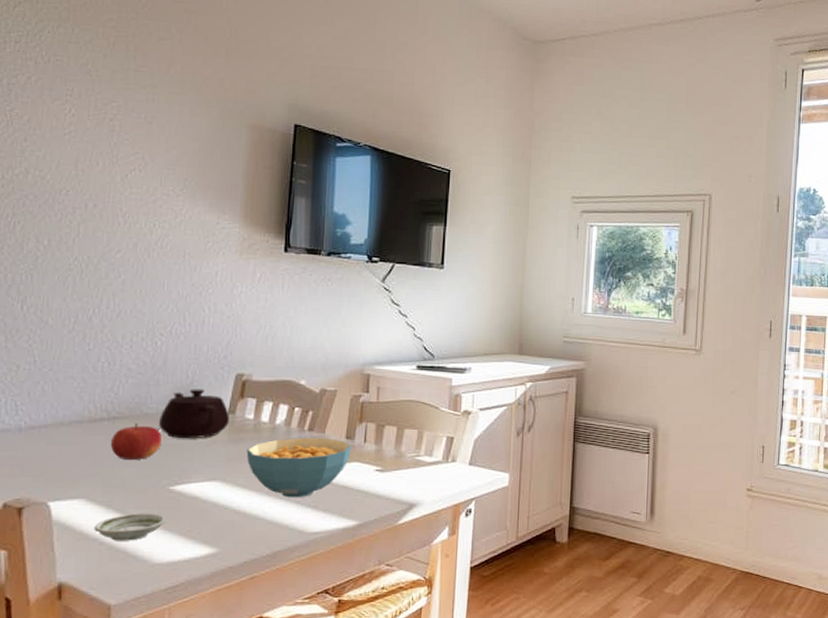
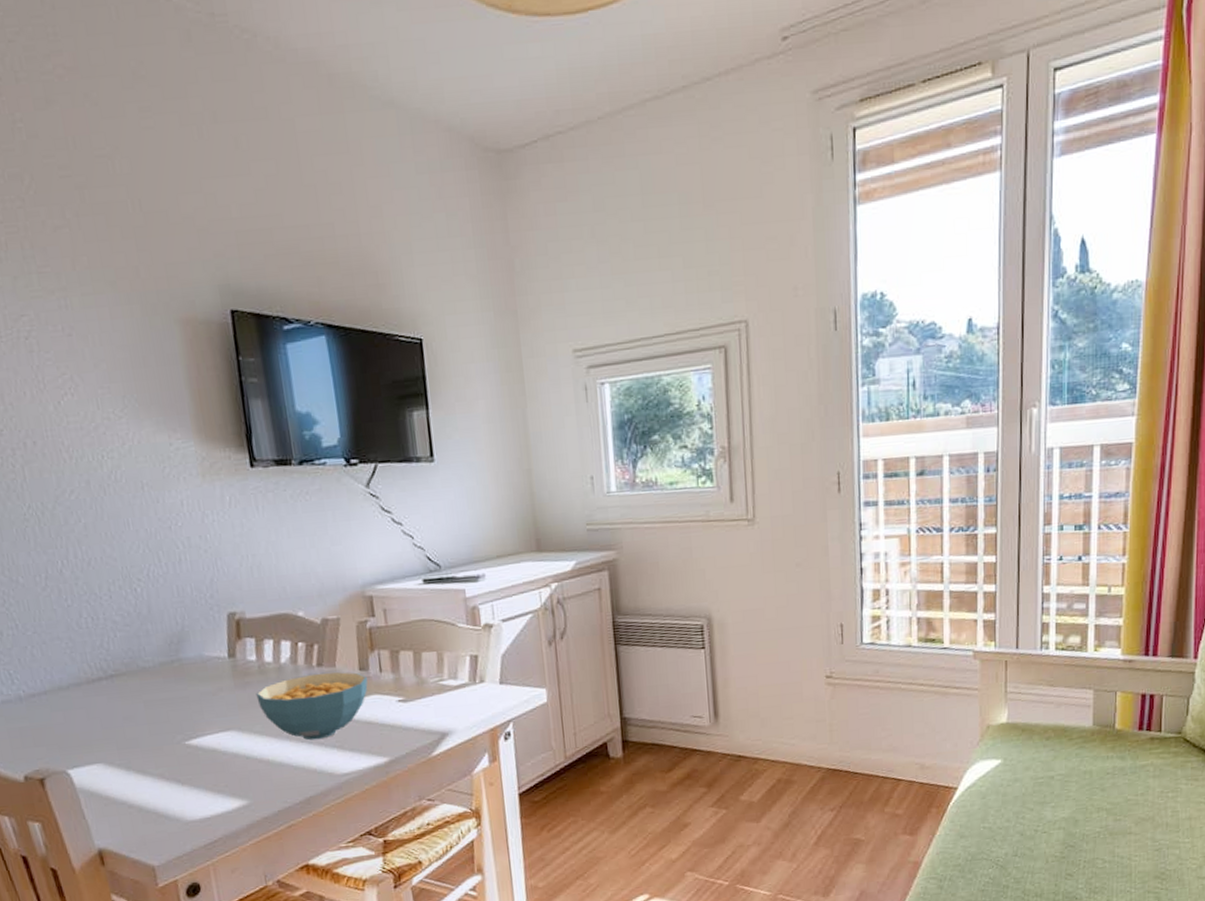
saucer: present [94,513,166,541] -> none [119,770,189,803]
fruit: present [111,423,162,460] -> none [114,678,166,719]
teapot: present [159,389,230,439] -> none [158,634,232,691]

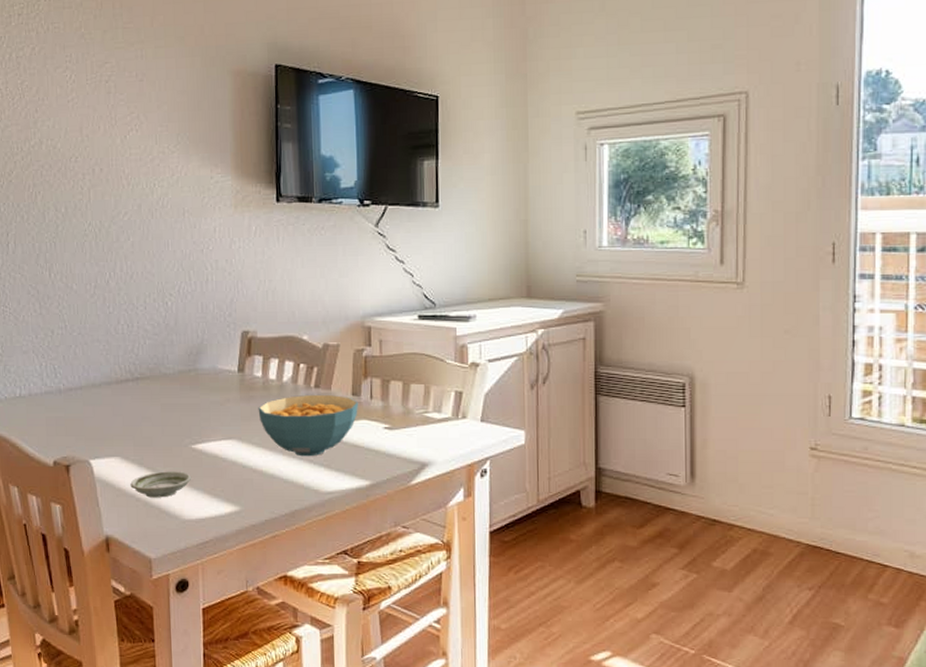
saucer: none [119,770,189,803] -> present [130,471,191,498]

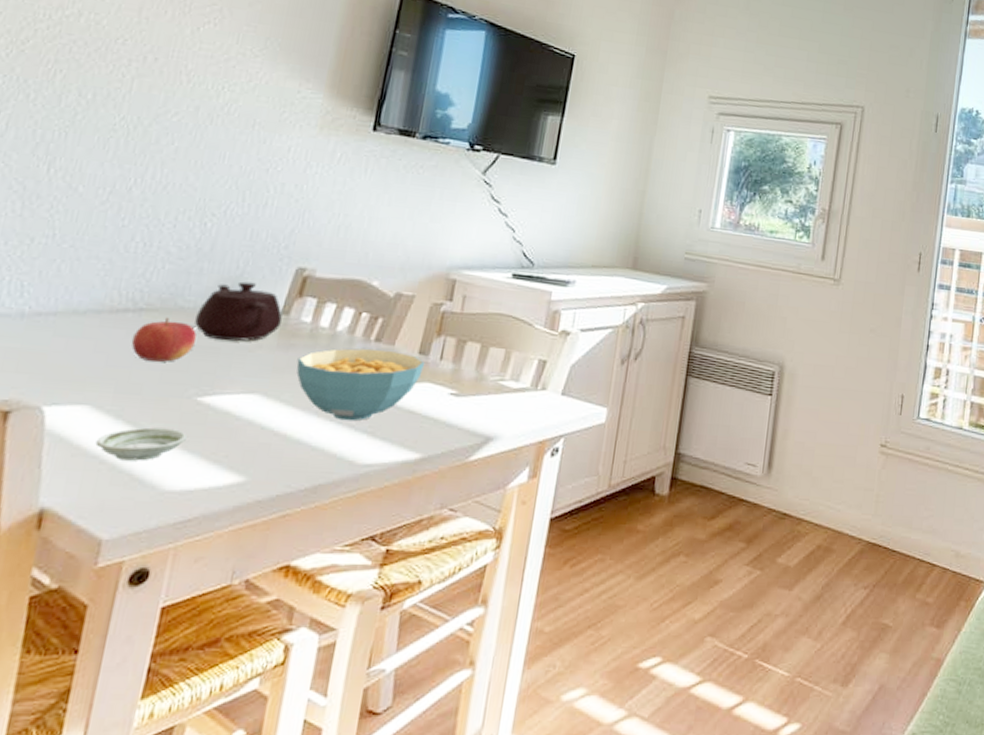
fruit: none [137,383,180,419] -> present [132,317,197,362]
teapot: none [176,348,240,398] -> present [194,281,283,342]

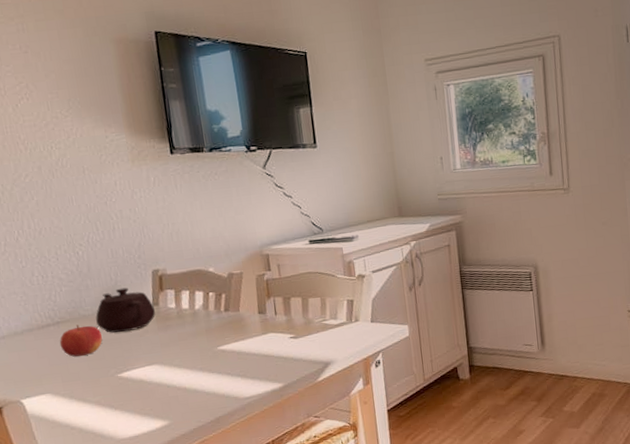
saucer: present [95,427,187,461] -> none [63,398,121,425]
cereal bowl: present [296,348,425,421] -> none [175,315,266,371]

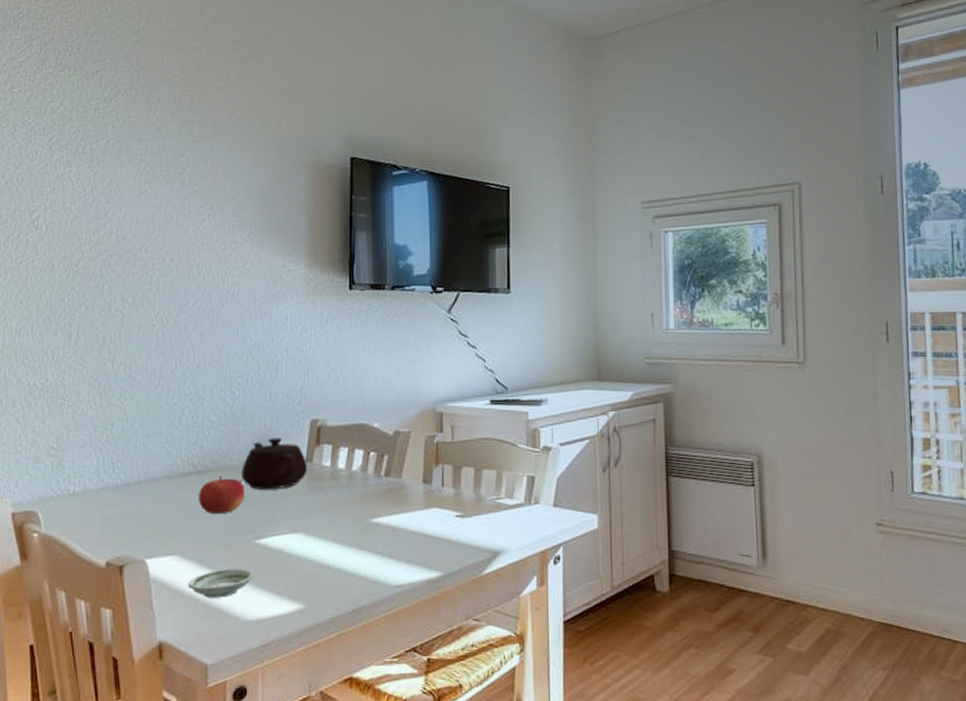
saucer: none [63,398,121,425] -> present [188,568,253,598]

